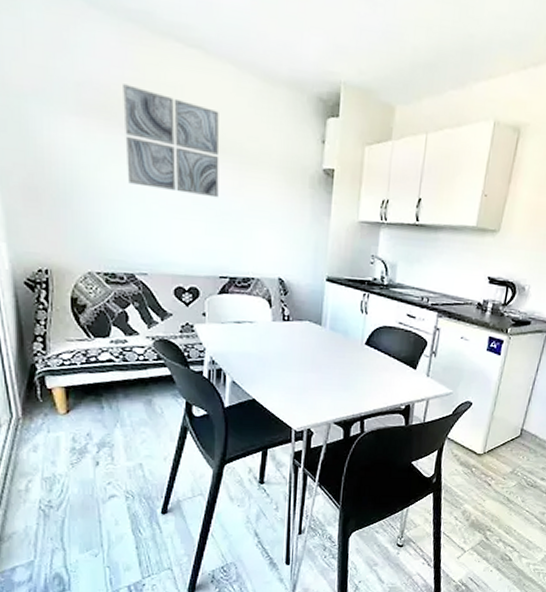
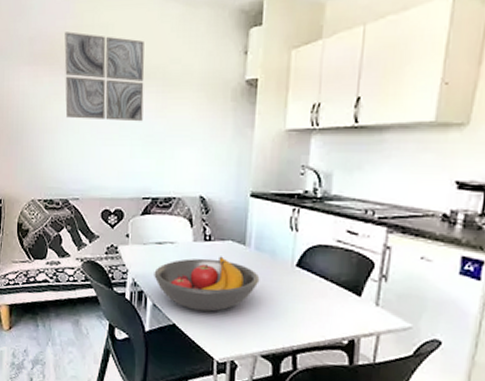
fruit bowl: none [233,335,334,386] -> present [154,256,260,312]

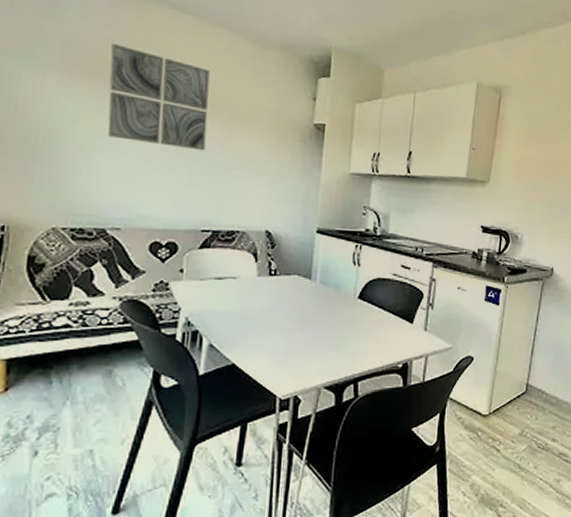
fruit bowl: present [154,256,260,312] -> none [212,291,325,348]

